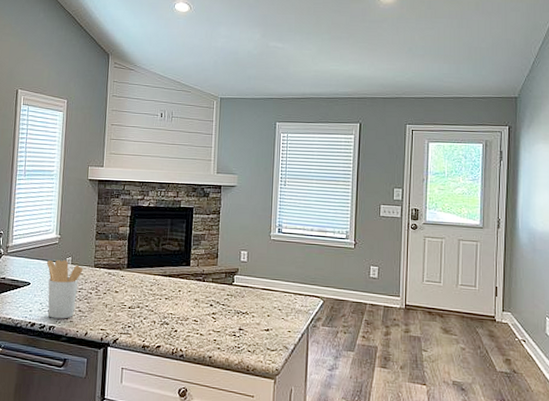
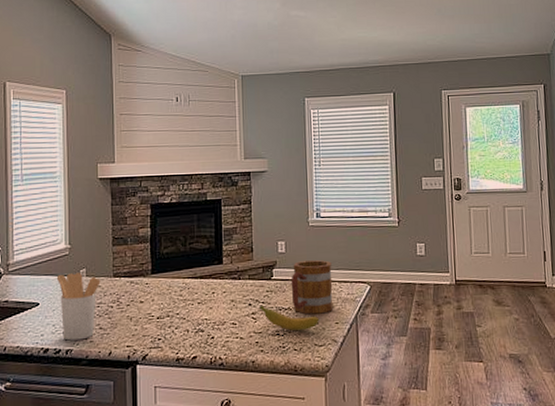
banana: none [219,306,274,335] -> present [259,305,320,331]
mug: none [250,271,289,321] -> present [291,260,334,314]

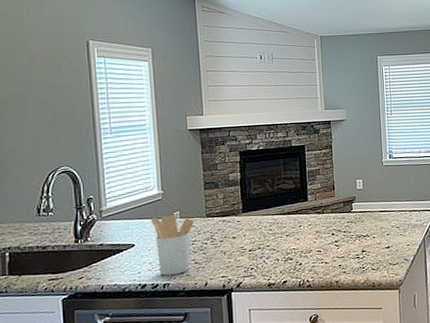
banana: present [259,305,320,331] -> none [341,234,394,254]
mug: present [291,260,334,314] -> none [368,194,405,239]

